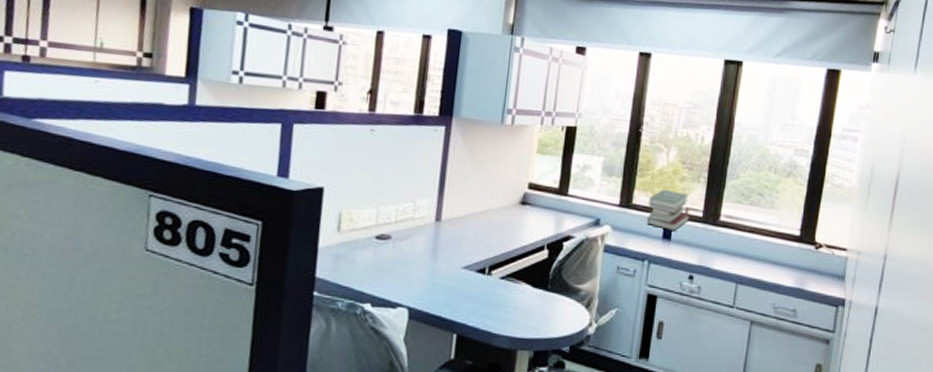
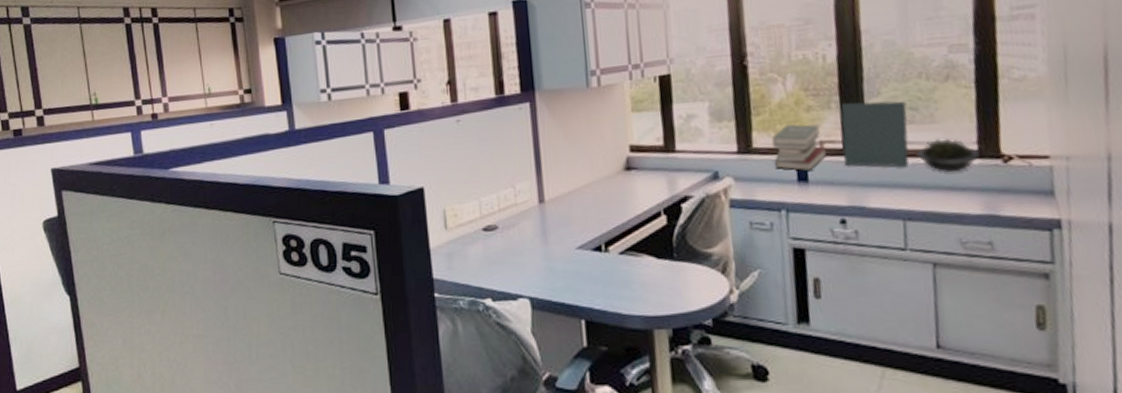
binder: none [700,179,756,241] -> present [840,101,910,168]
succulent plant: none [756,221,800,250] -> present [917,138,980,171]

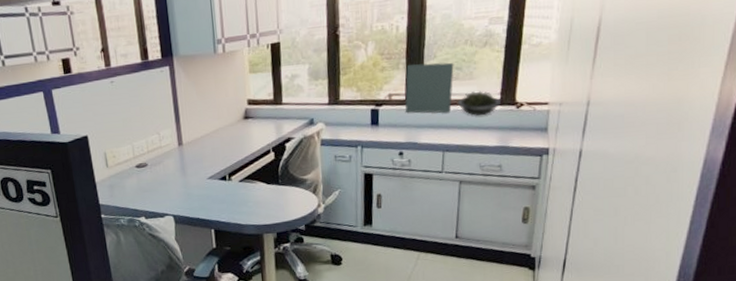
books: present [772,123,826,172] -> none [354,81,393,118]

